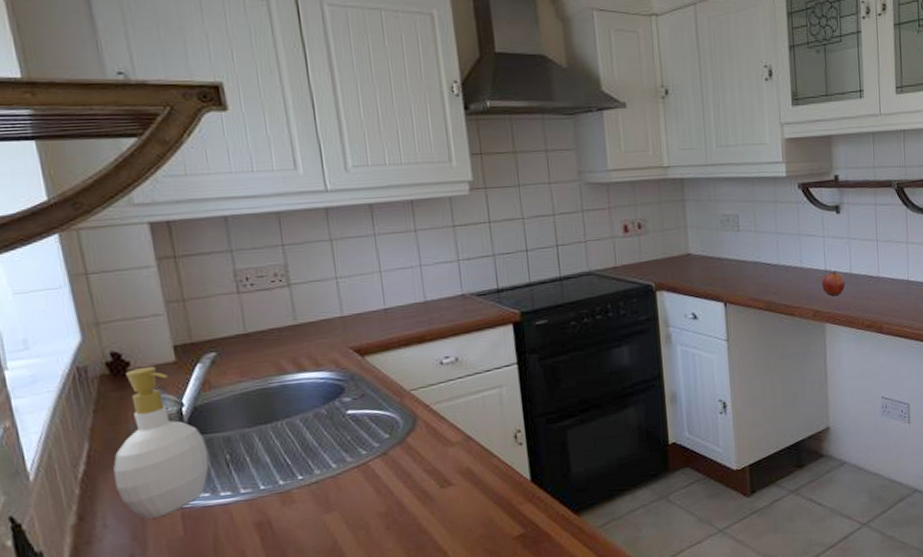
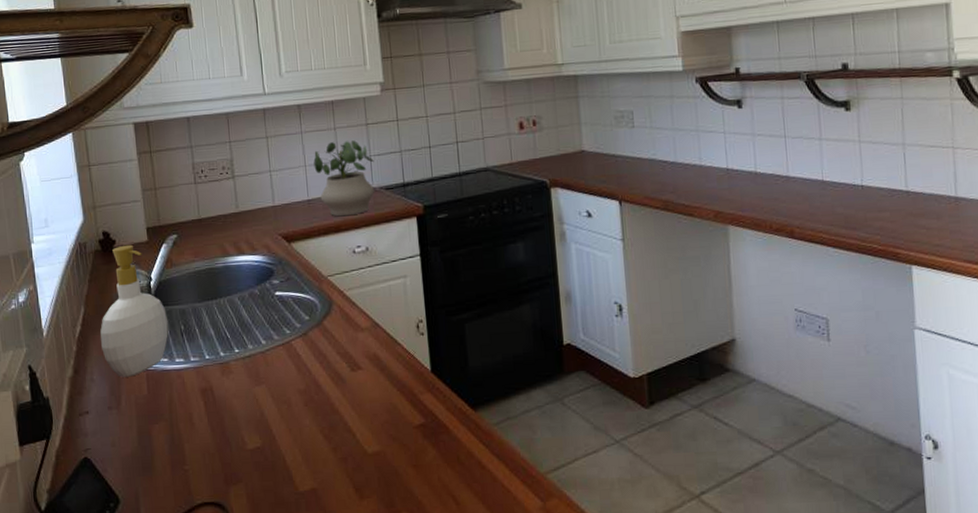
potted plant: none [390,244,465,326] -> present [313,140,375,217]
fruit: present [822,271,846,296] -> none [723,169,750,196]

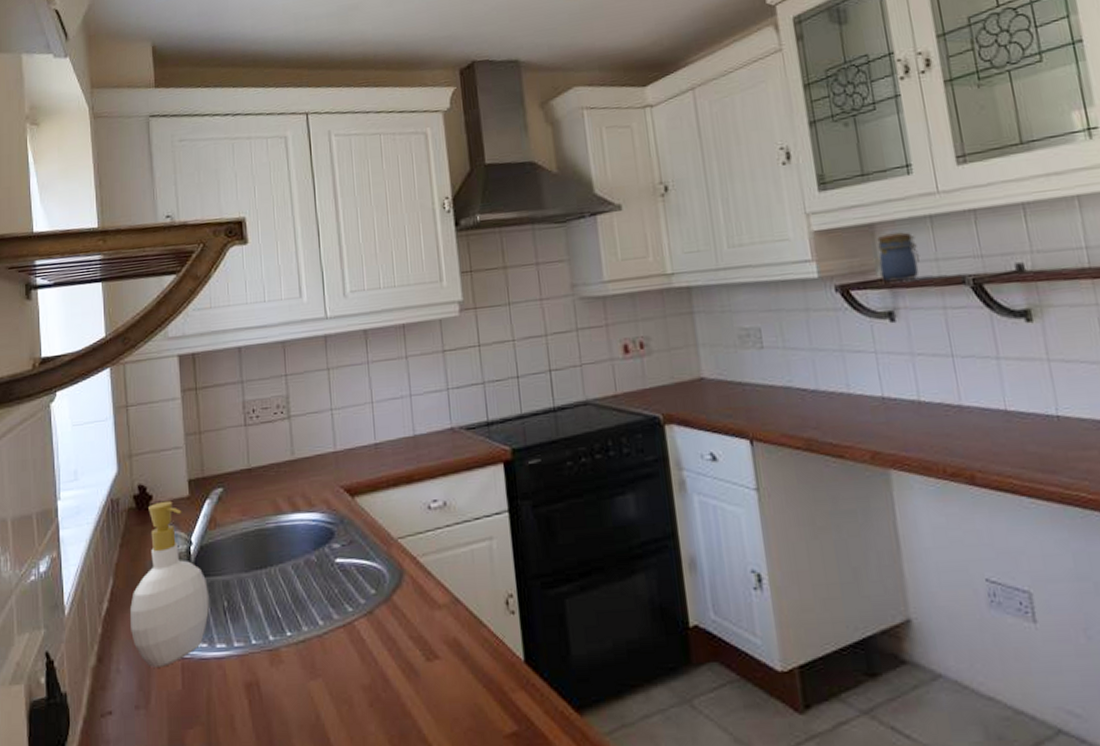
potted plant: present [313,140,375,217] -> none [381,371,454,464]
jar: none [733,34,766,76] -> present [877,232,920,282]

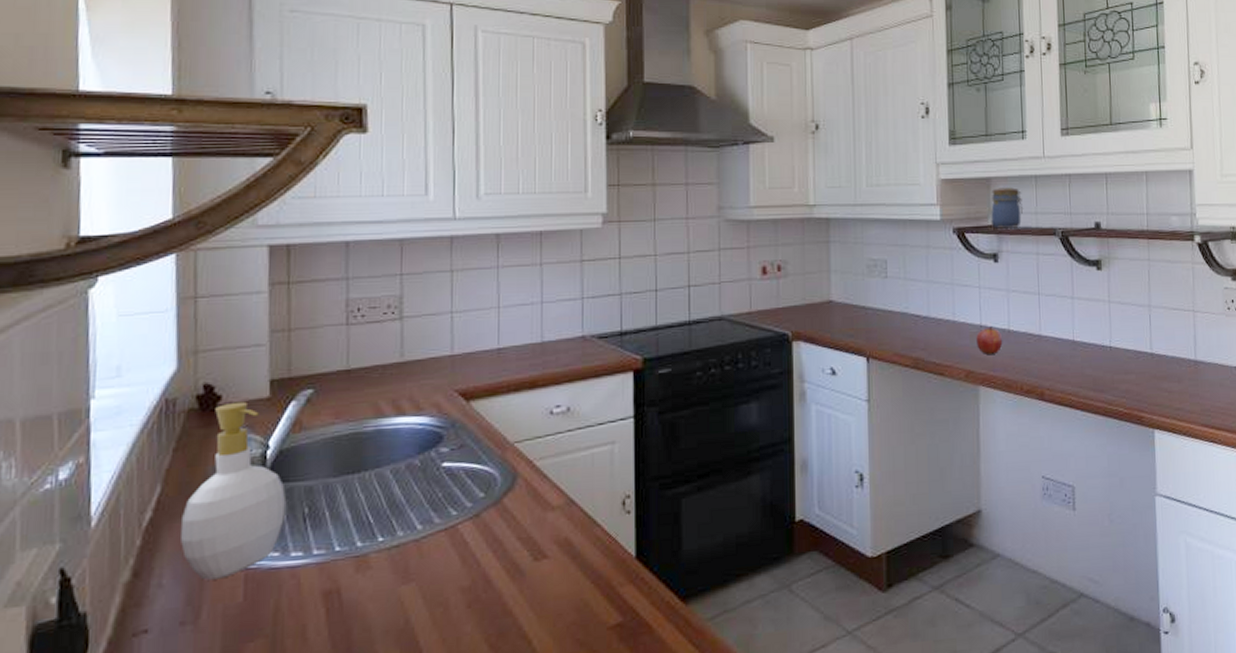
fruit: none [878,398,914,431] -> present [976,326,1003,354]

